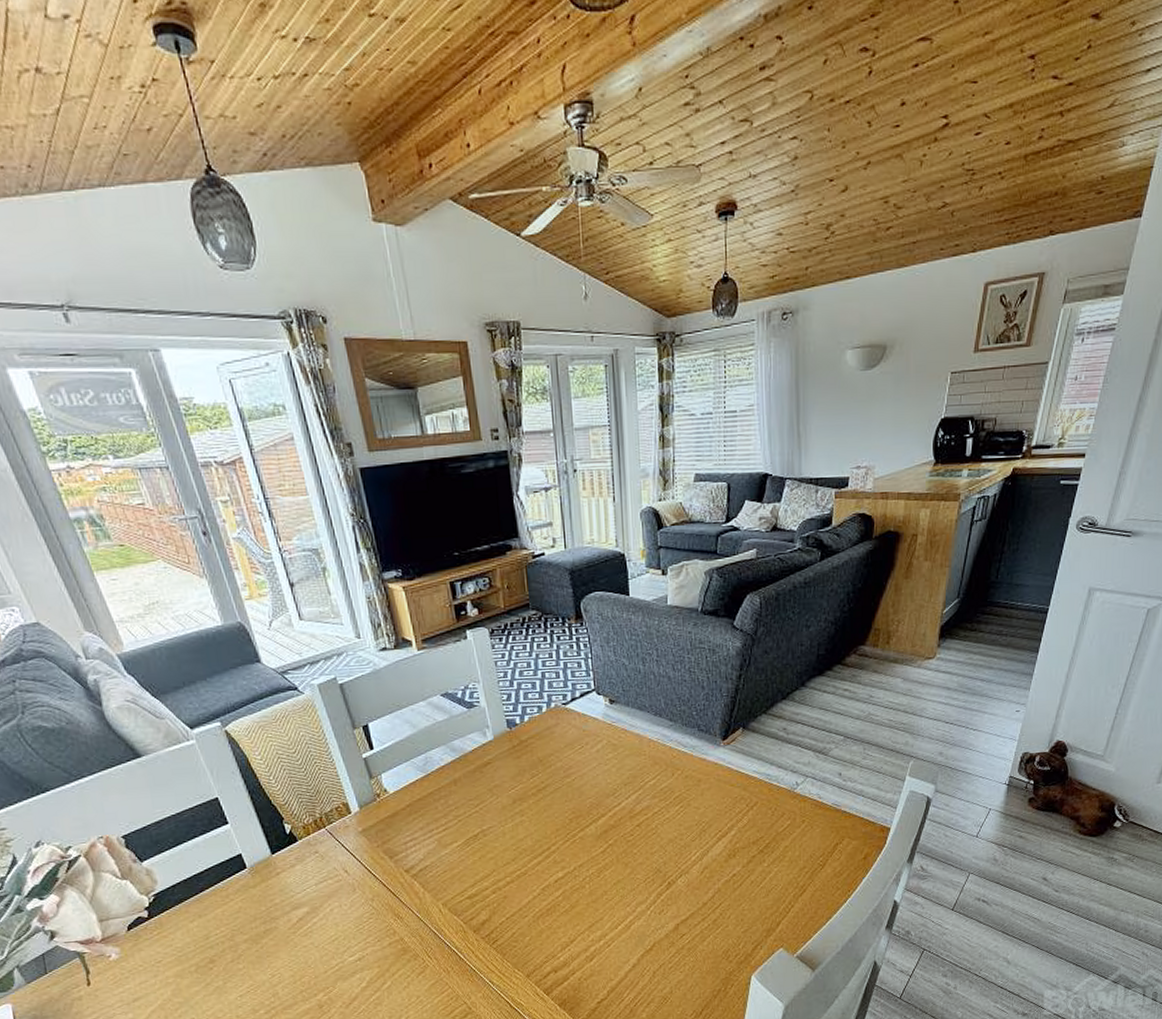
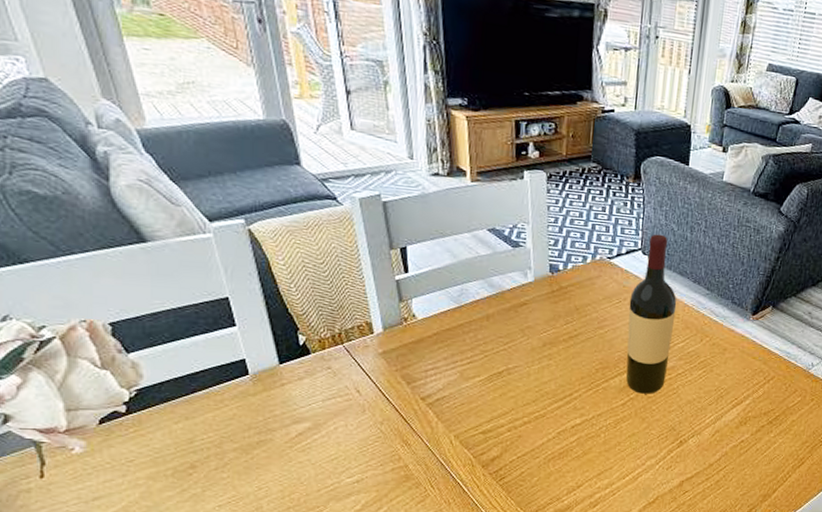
wine bottle: none [591,671,642,839] -> present [625,234,677,394]

